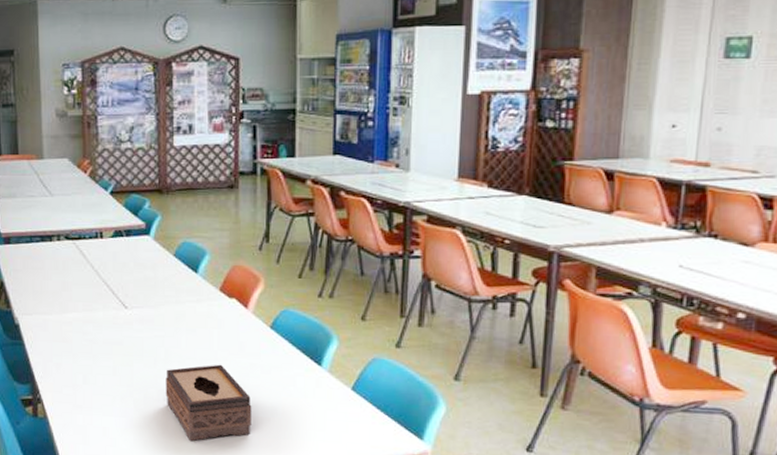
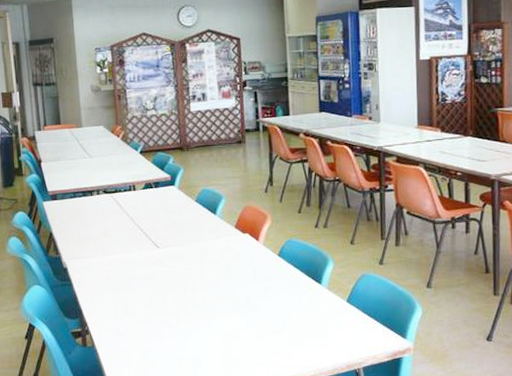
tissue box: present [166,364,252,442] -> none [194,289,268,356]

